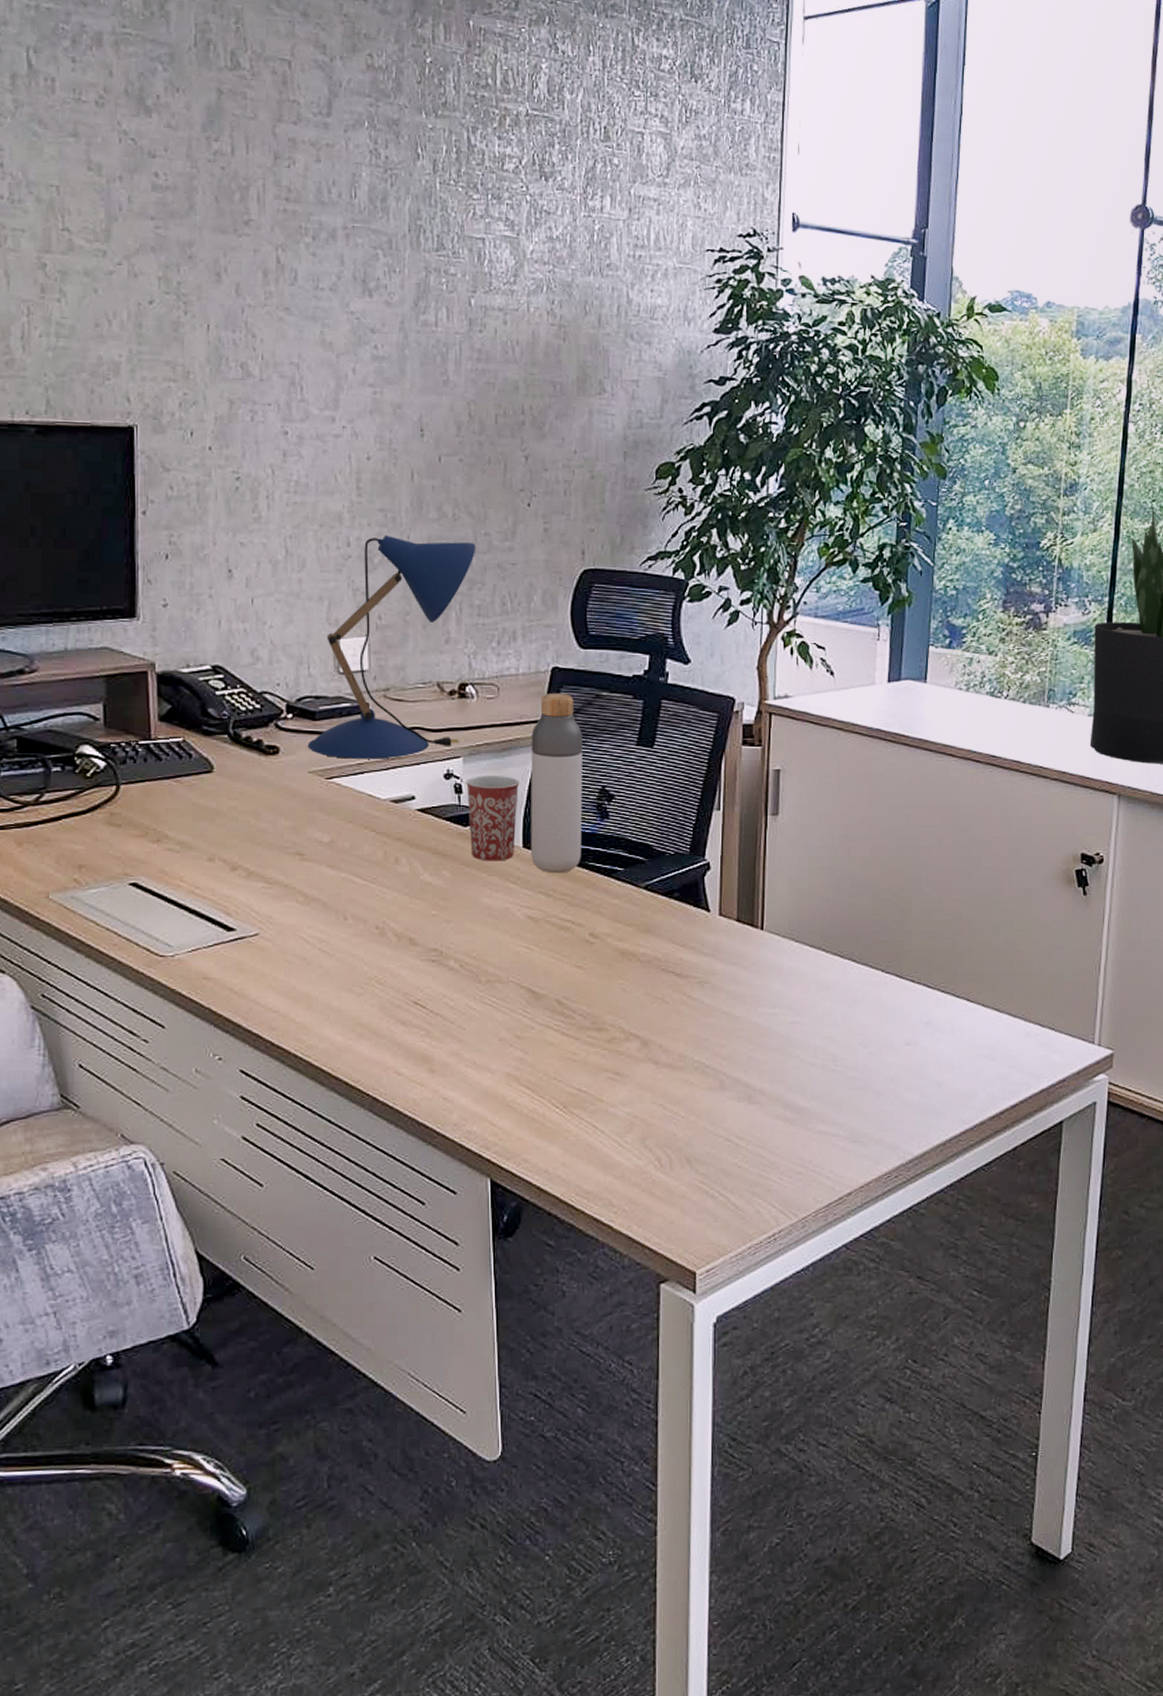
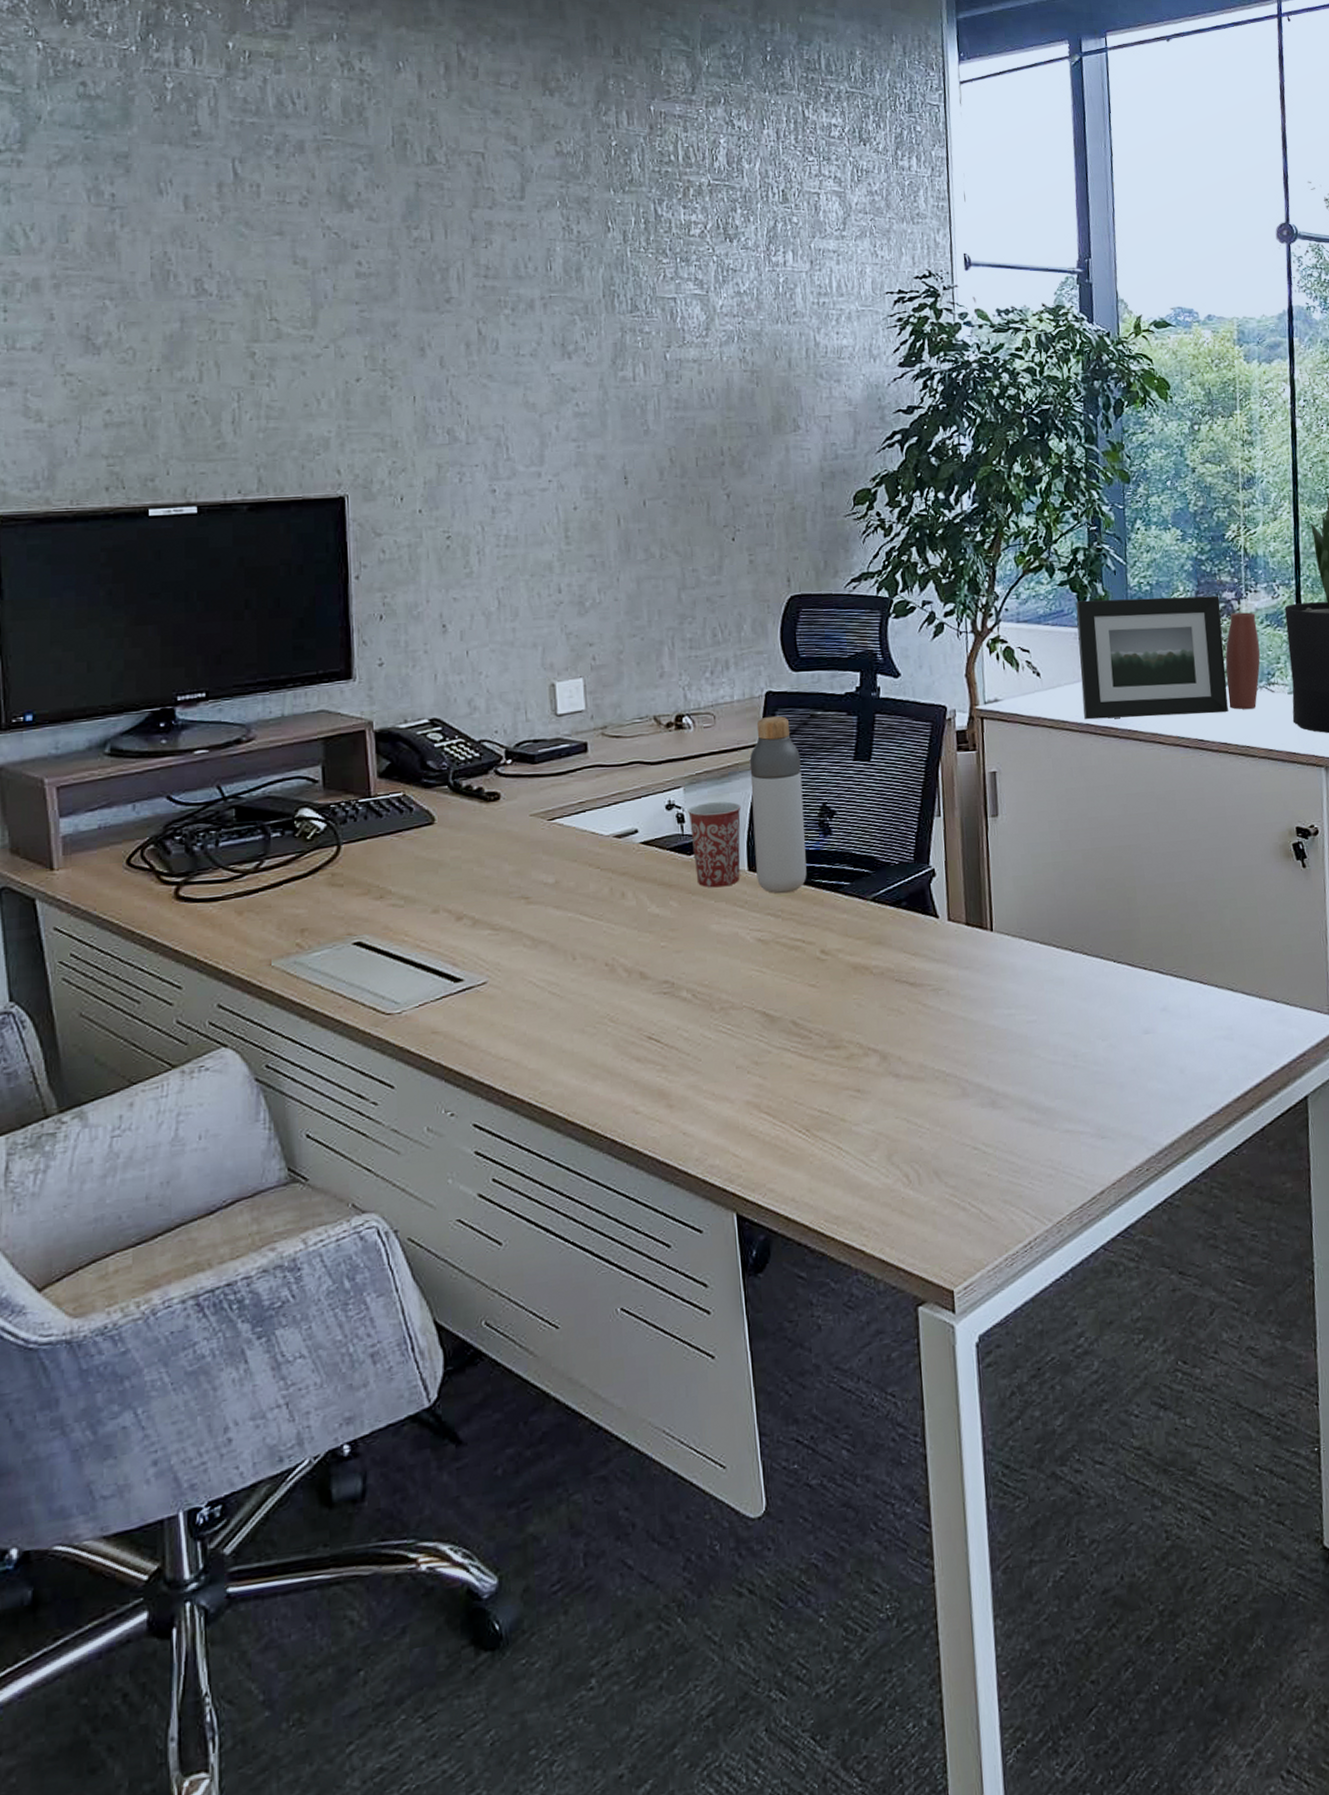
desk lamp: present [307,534,475,759] -> none [527,578,684,799]
picture frame: none [875,600,1027,730] -> present [1075,595,1228,720]
vase: none [1025,626,1064,728] -> present [1225,612,1260,709]

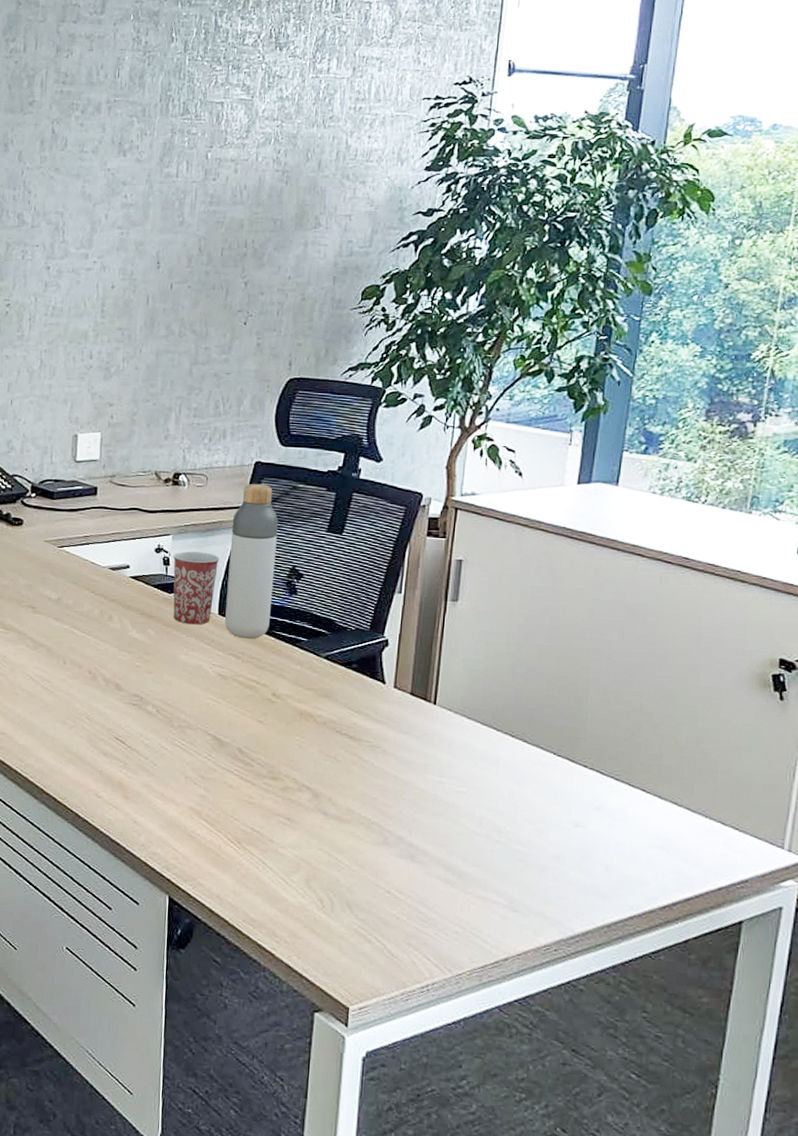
picture frame: present [1075,595,1228,720] -> none [562,408,733,534]
vase: present [1225,612,1260,709] -> none [724,435,772,534]

